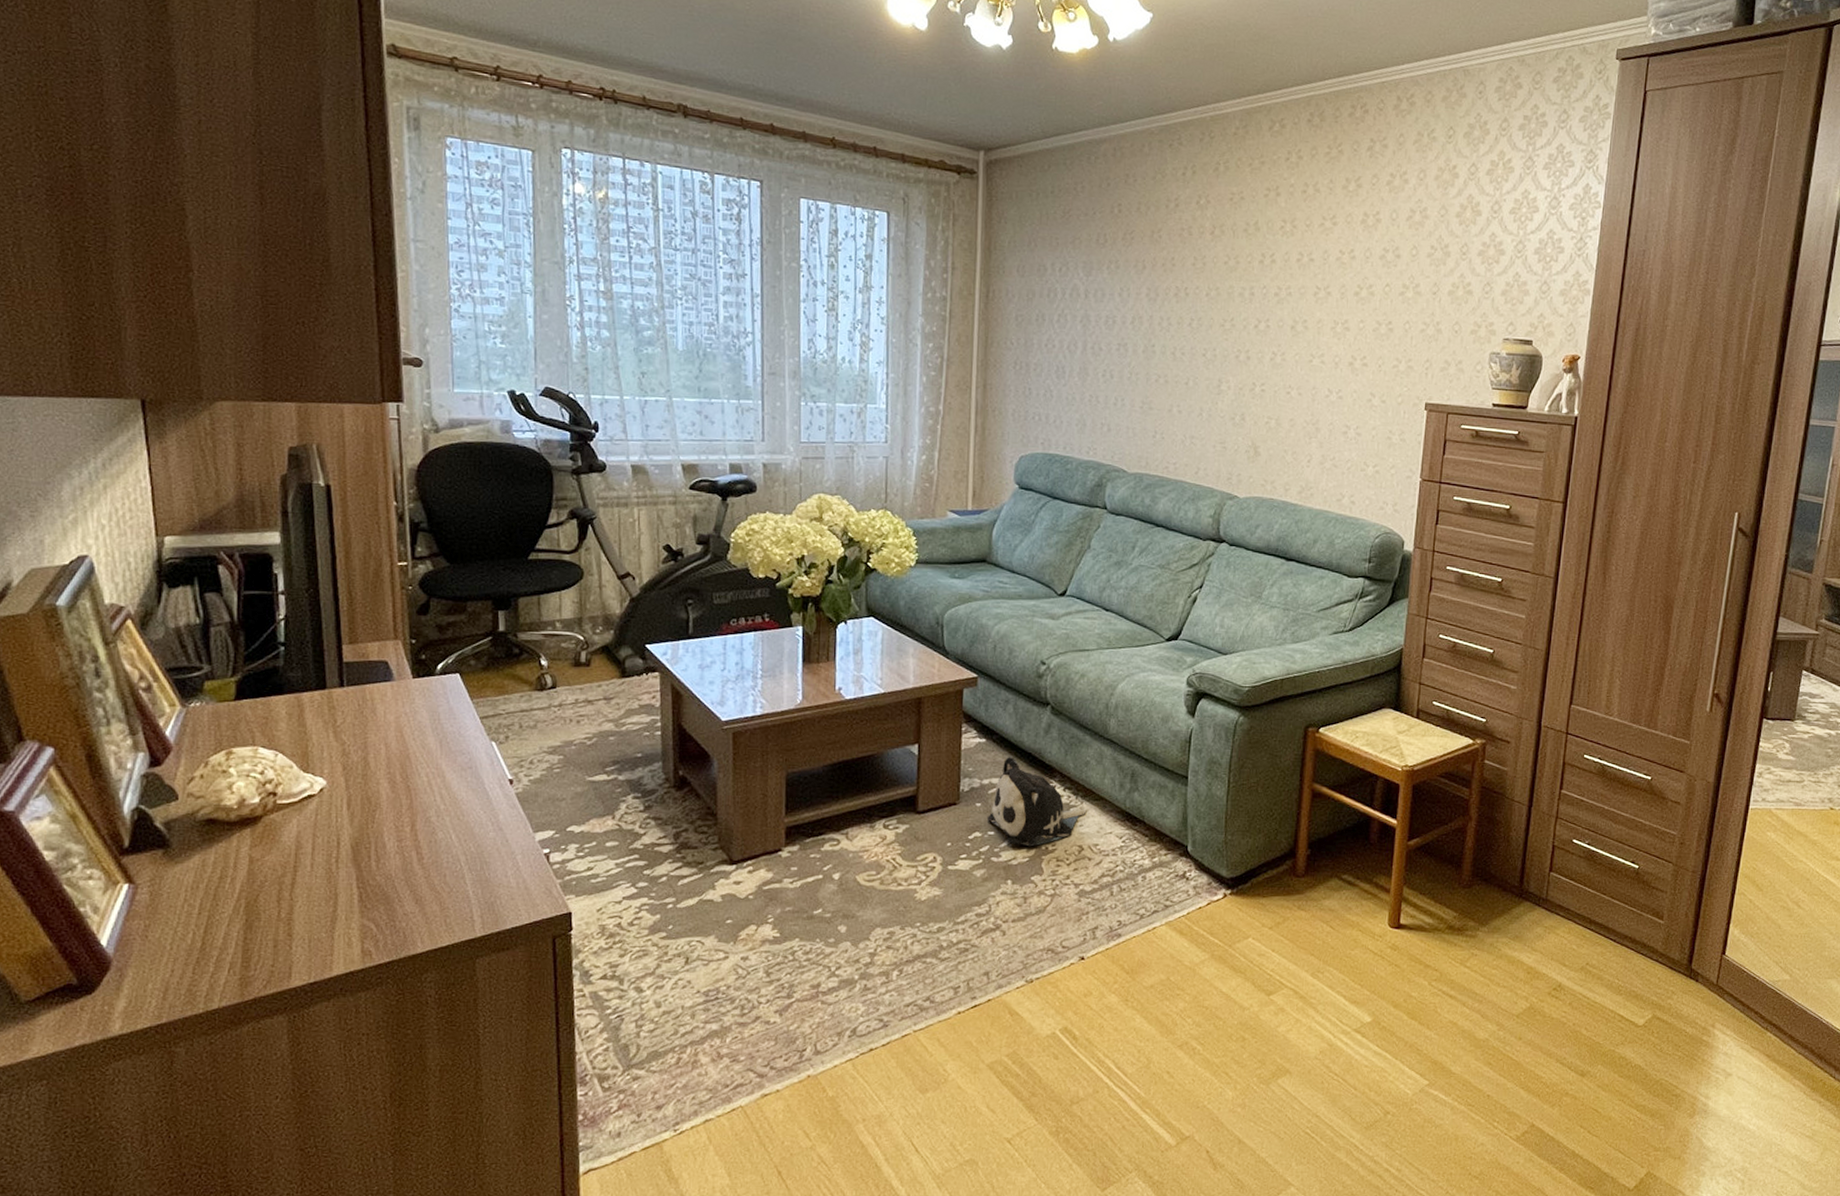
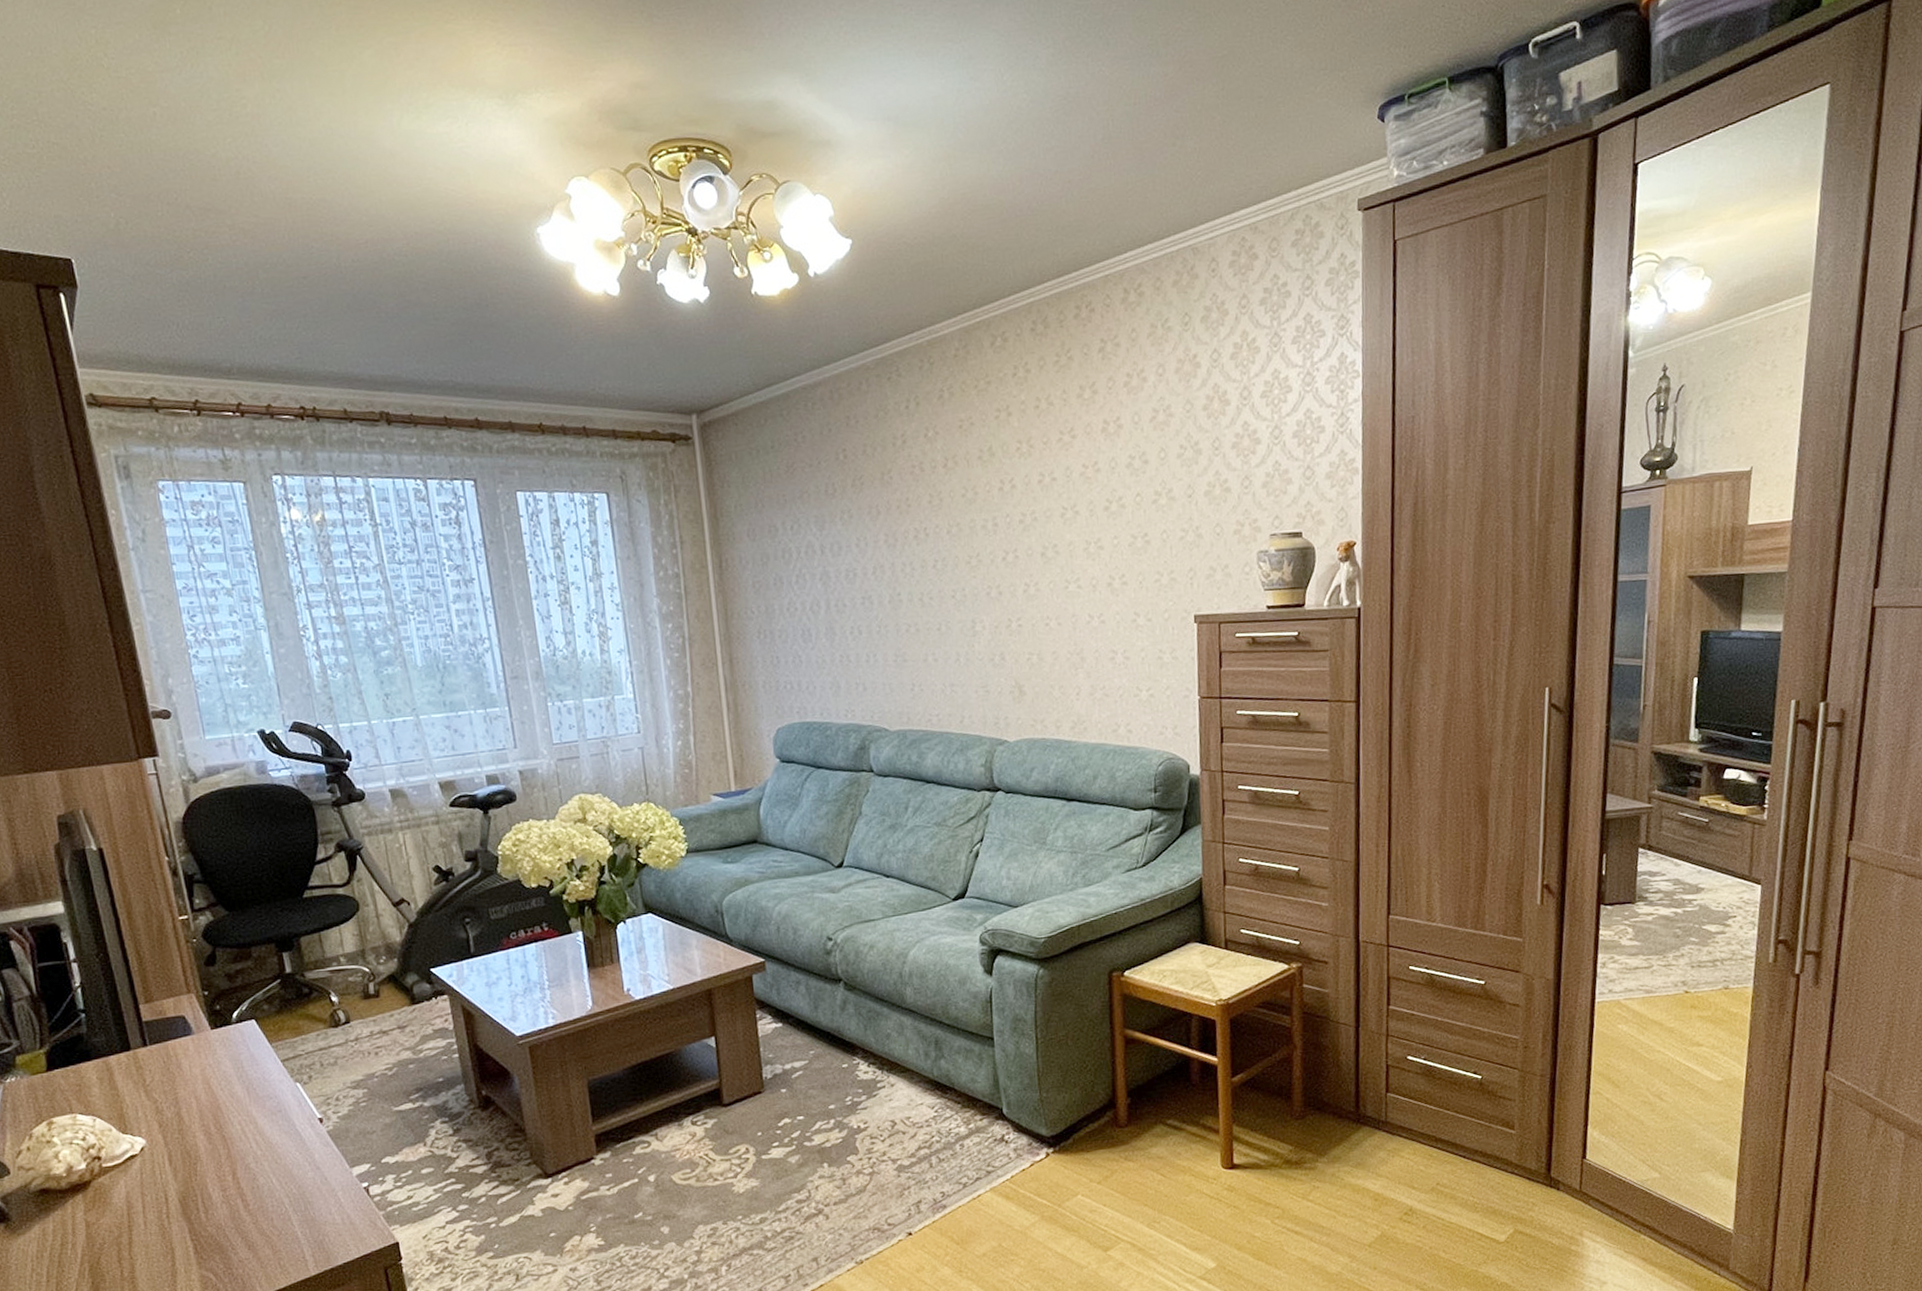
plush toy: present [986,756,1087,847] -> none [794,1037,895,1127]

